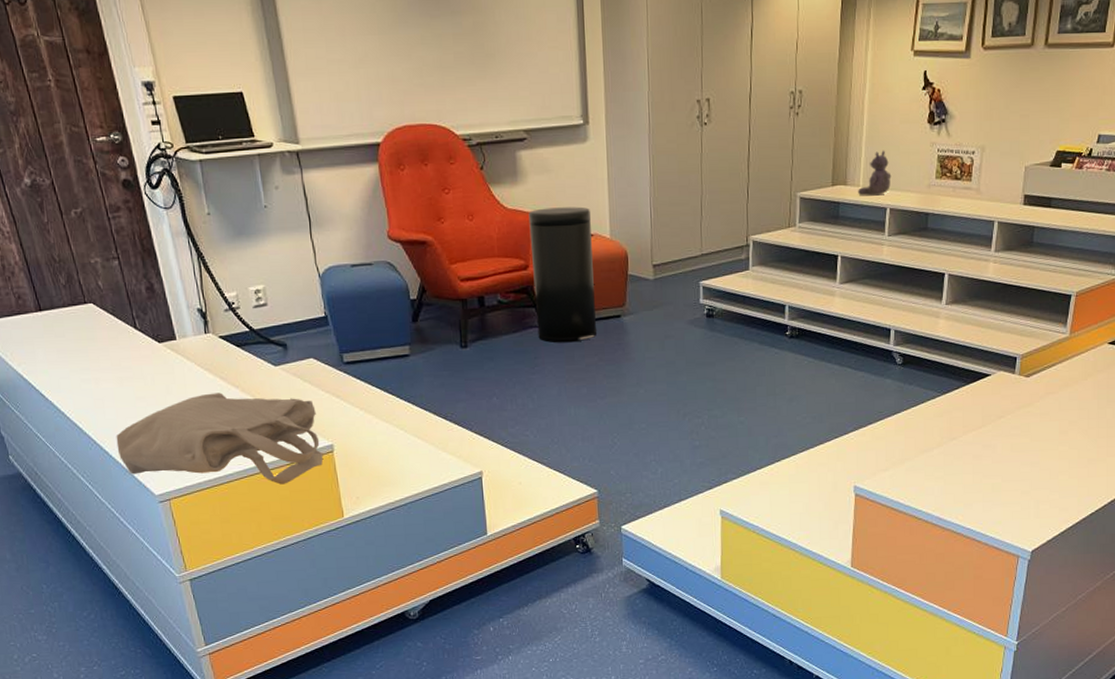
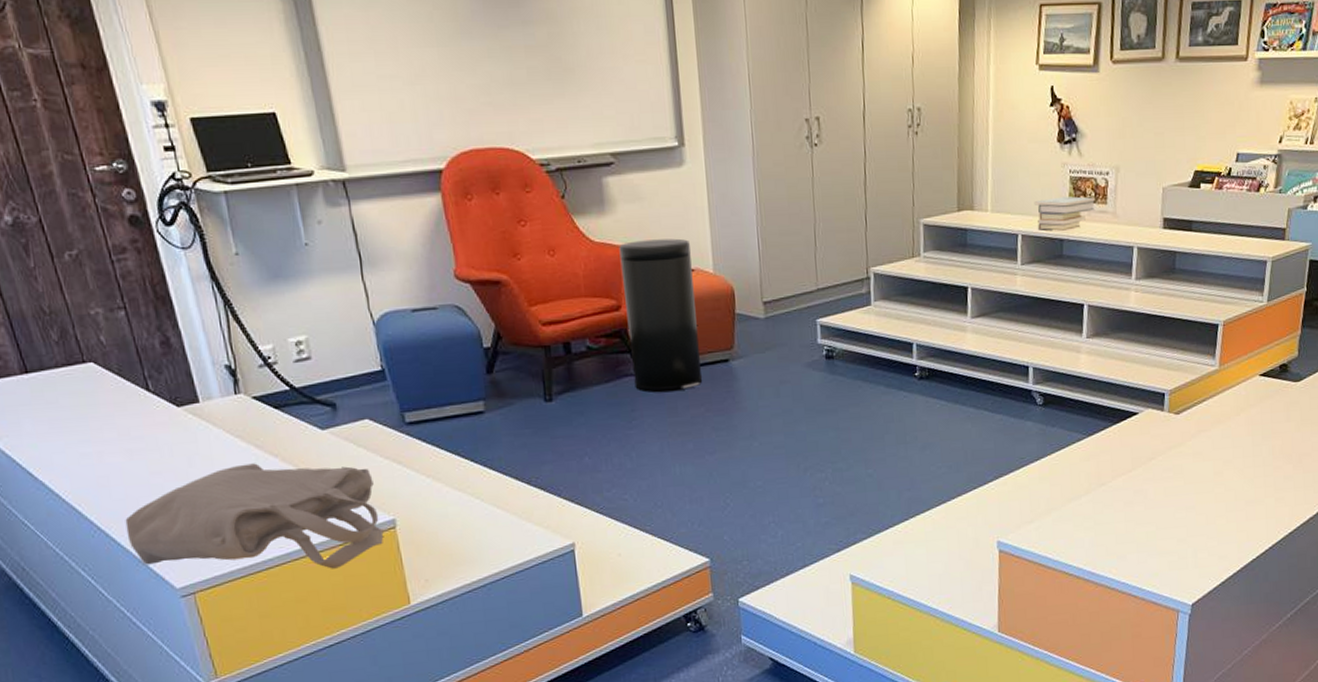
stuffed animal: present [858,150,892,196] -> none [986,171,1022,222]
books: none [903,174,960,206] -> present [1034,196,1095,231]

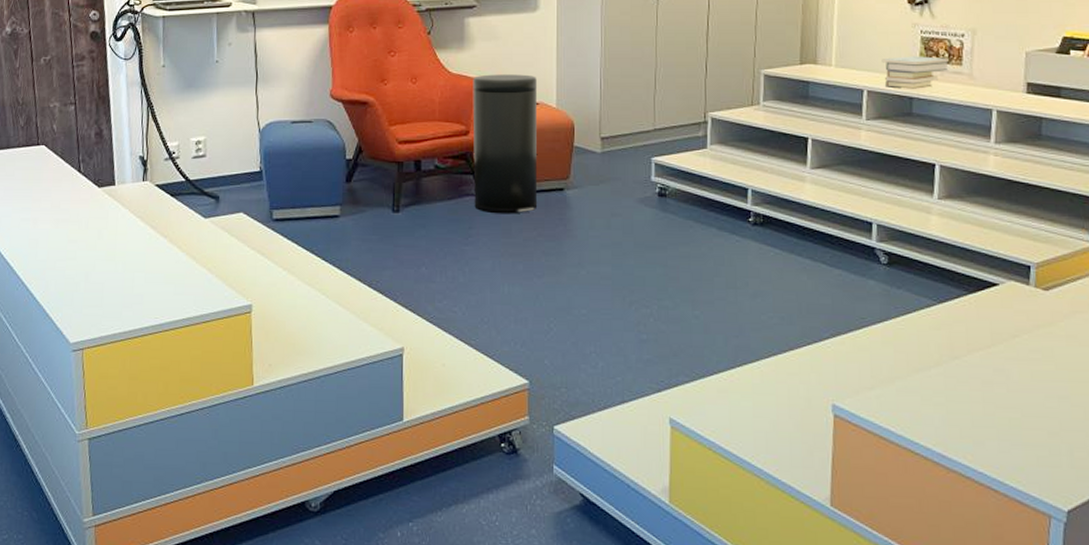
tote bag: present [125,463,384,569] -> none [42,241,241,343]

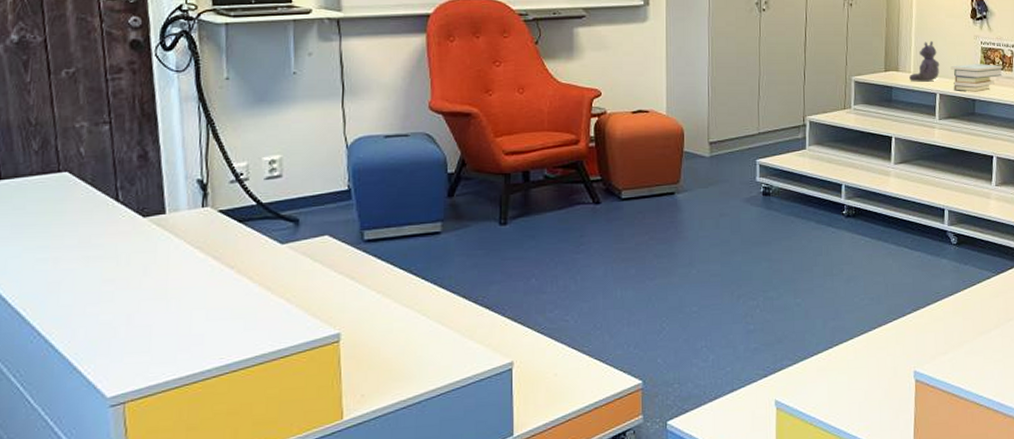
pedal bin: present [472,74,538,214] -> none [583,83,649,221]
stuffed animal: none [830,29,868,76] -> present [909,40,940,82]

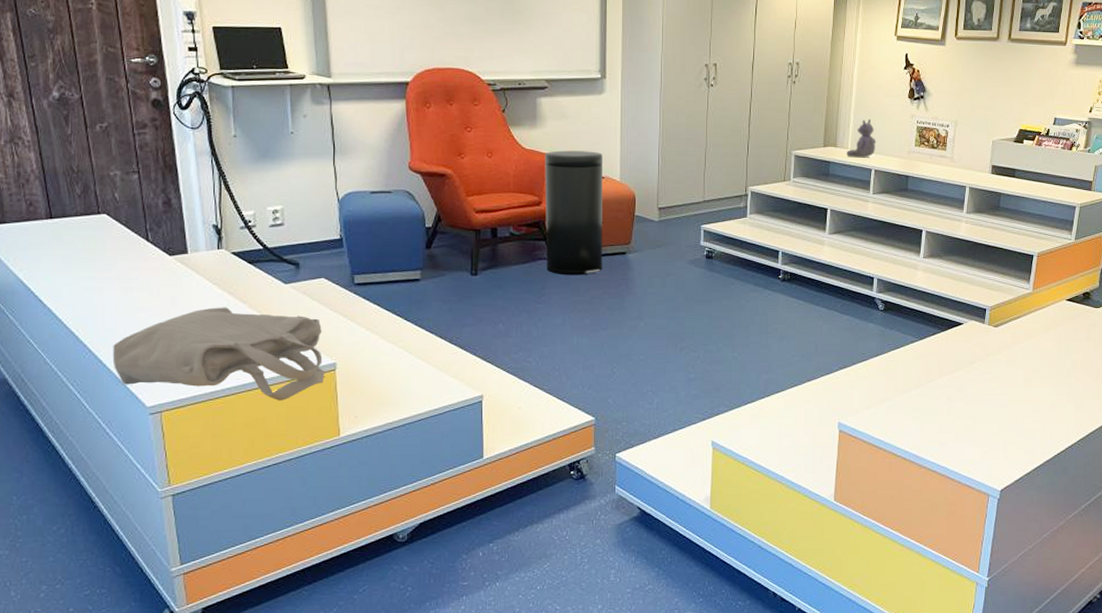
tote bag: none [66,274,327,382] -> present [112,307,325,401]
pedal bin: none [583,83,649,221] -> present [545,150,603,275]
books: present [950,64,1003,92] -> none [886,142,936,169]

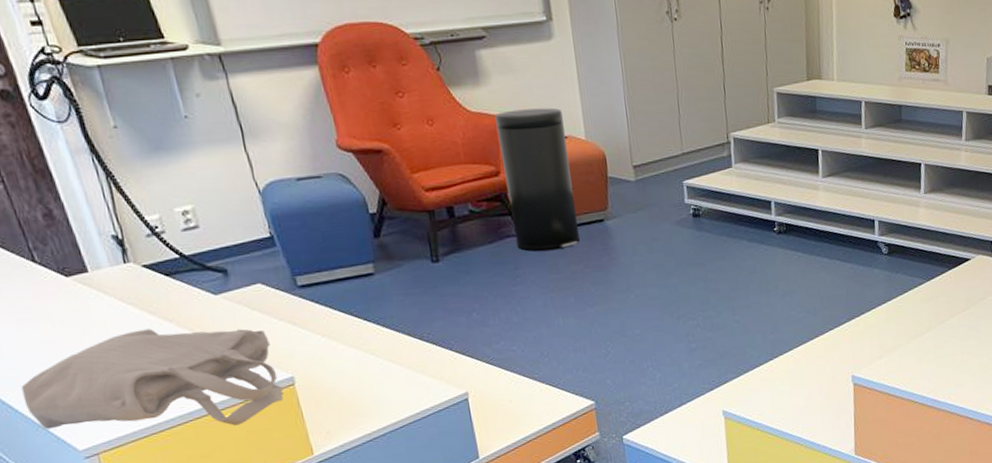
stuffed animal: present [847,118,876,158] -> none [833,44,864,90]

